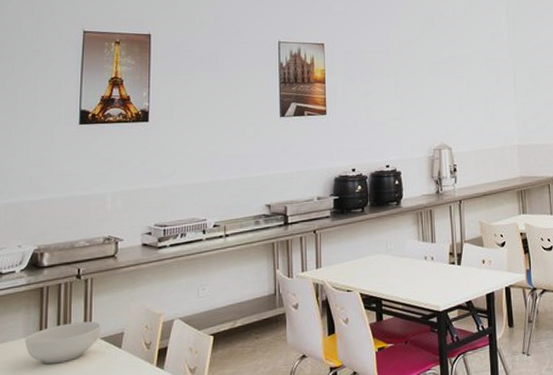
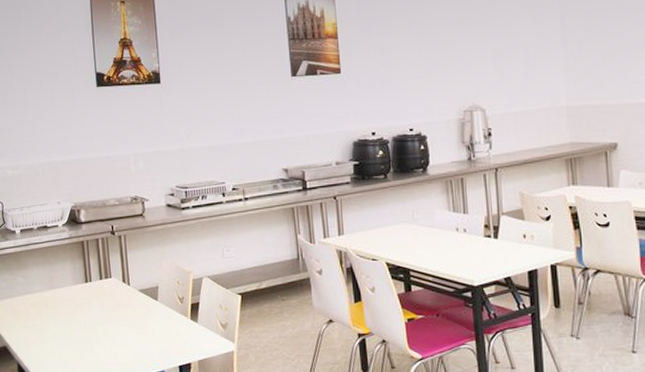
bowl: present [24,321,102,365] -> none [73,274,139,310]

